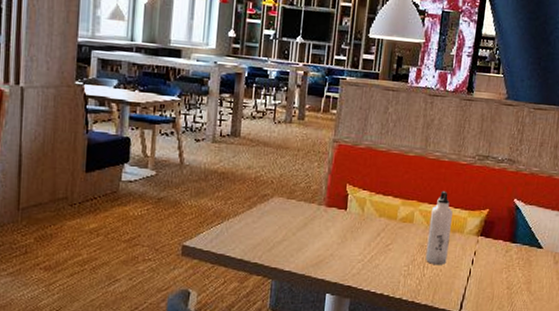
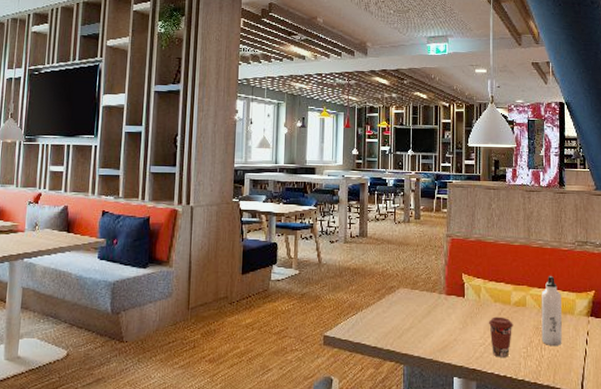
coffee cup: none [369,232,397,275] -> present [488,316,513,357]

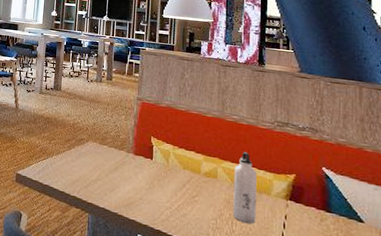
coffee cup: present [488,316,513,357] -> none [176,183,203,226]

